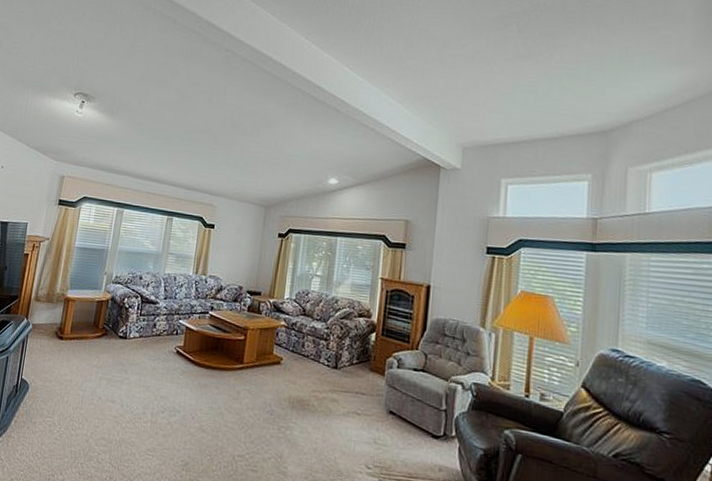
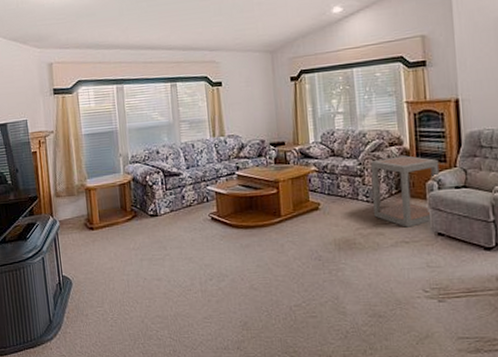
side table: none [332,327,402,400] -> present [370,155,440,228]

